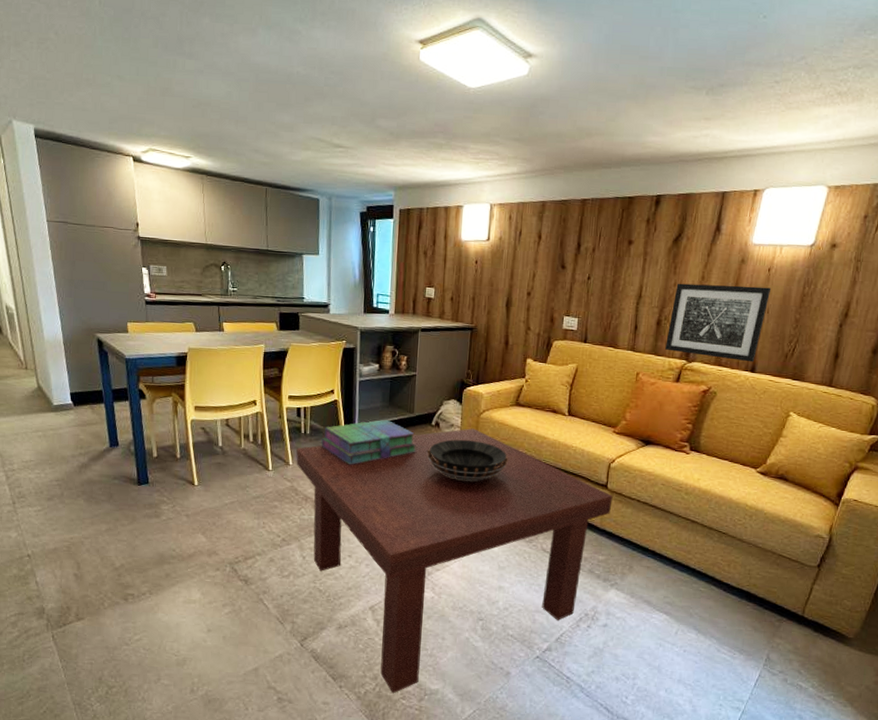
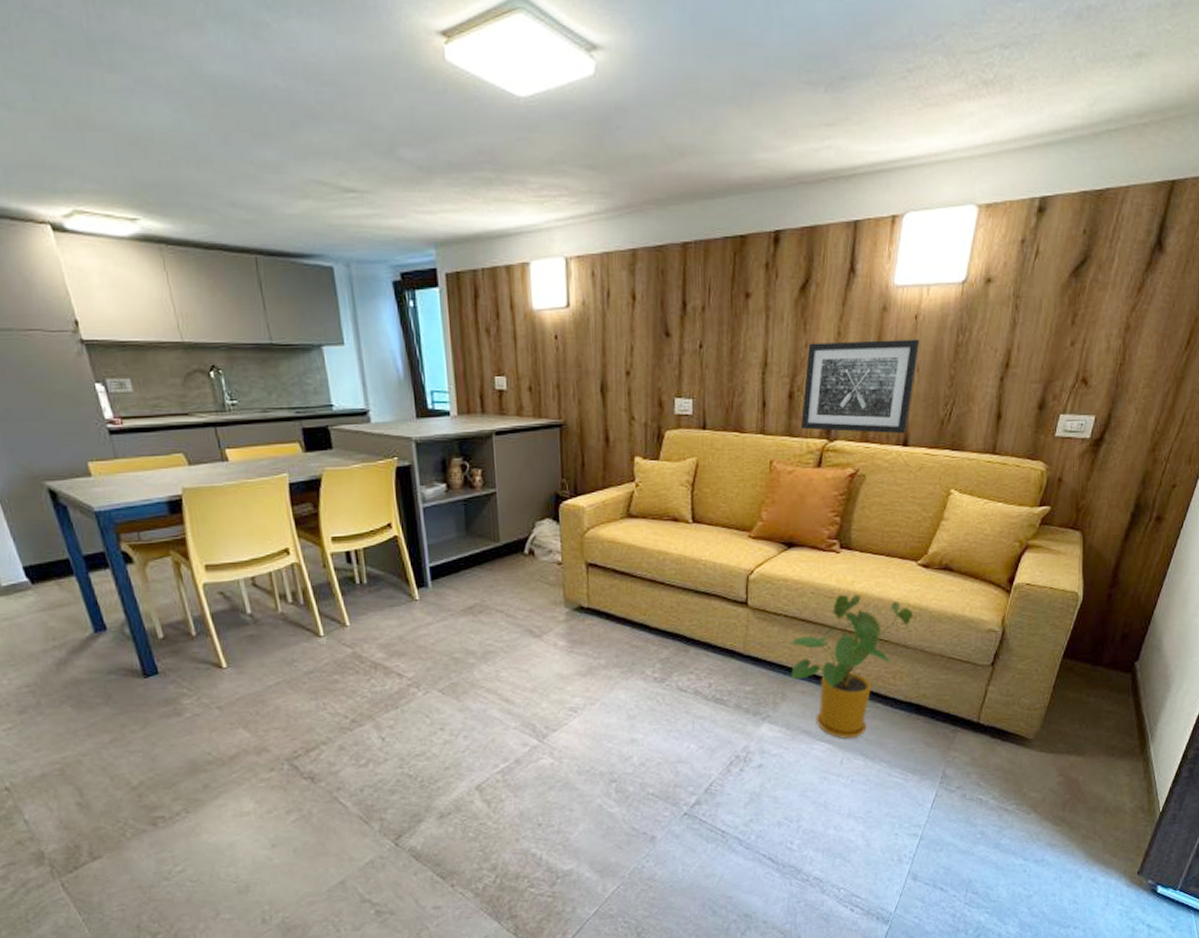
coffee table: present [296,428,613,694] -> none [353,552,755,883]
stack of books: present [321,420,417,465] -> none [383,554,509,617]
decorative bowl: present [425,439,508,482] -> none [520,567,625,619]
house plant: none [638,489,750,614] -> present [788,594,914,739]

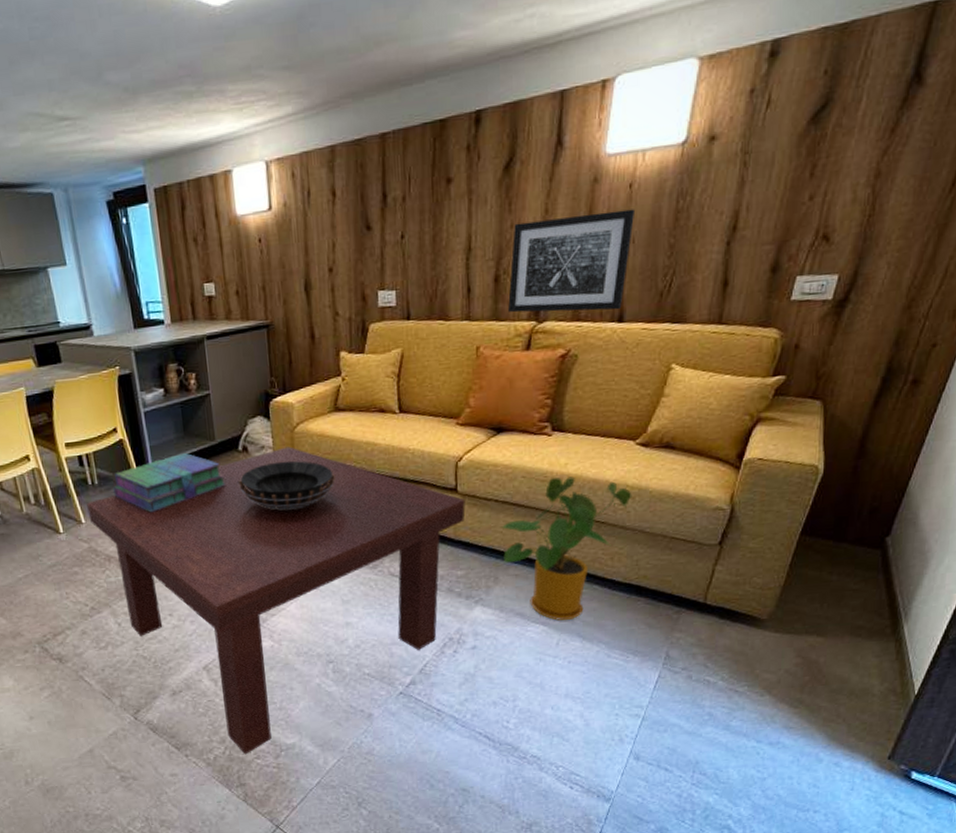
coffee table: none [353,552,755,883] -> present [87,446,466,755]
stack of books: none [383,554,509,617] -> present [113,453,225,513]
decorative bowl: none [520,567,625,619] -> present [236,461,335,510]

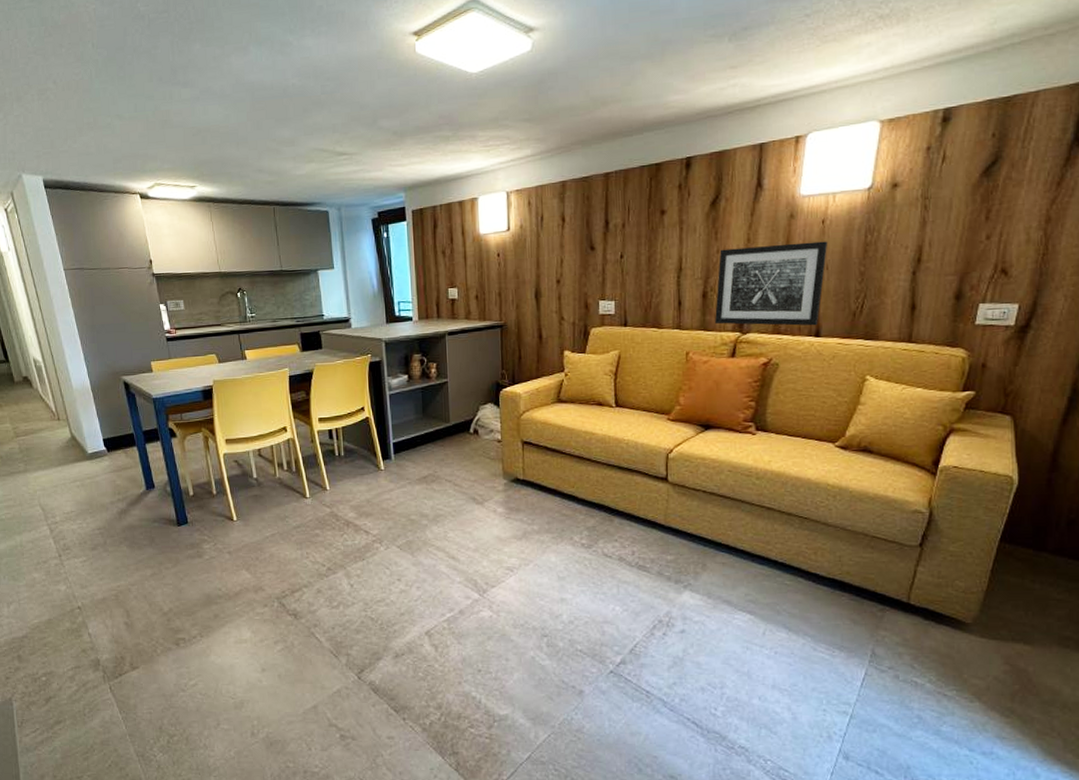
coffee table: present [87,446,466,755] -> none [332,432,675,723]
stack of books: present [113,453,225,513] -> none [356,433,456,484]
decorative bowl: present [236,461,335,510] -> none [466,444,556,489]
house plant: present [500,476,632,621] -> none [707,473,833,611]

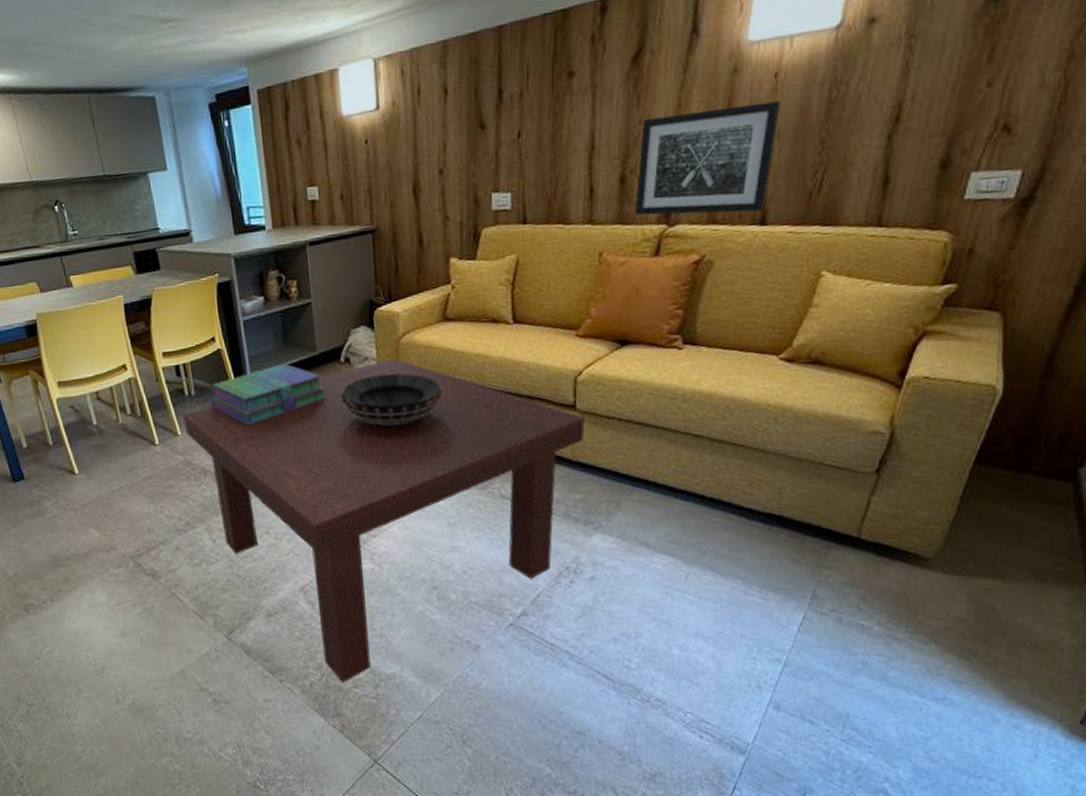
coffee table: none [332,432,675,723] -> present [183,358,585,683]
stack of books: none [356,433,456,484] -> present [210,364,326,425]
decorative bowl: none [466,444,556,489] -> present [337,373,443,425]

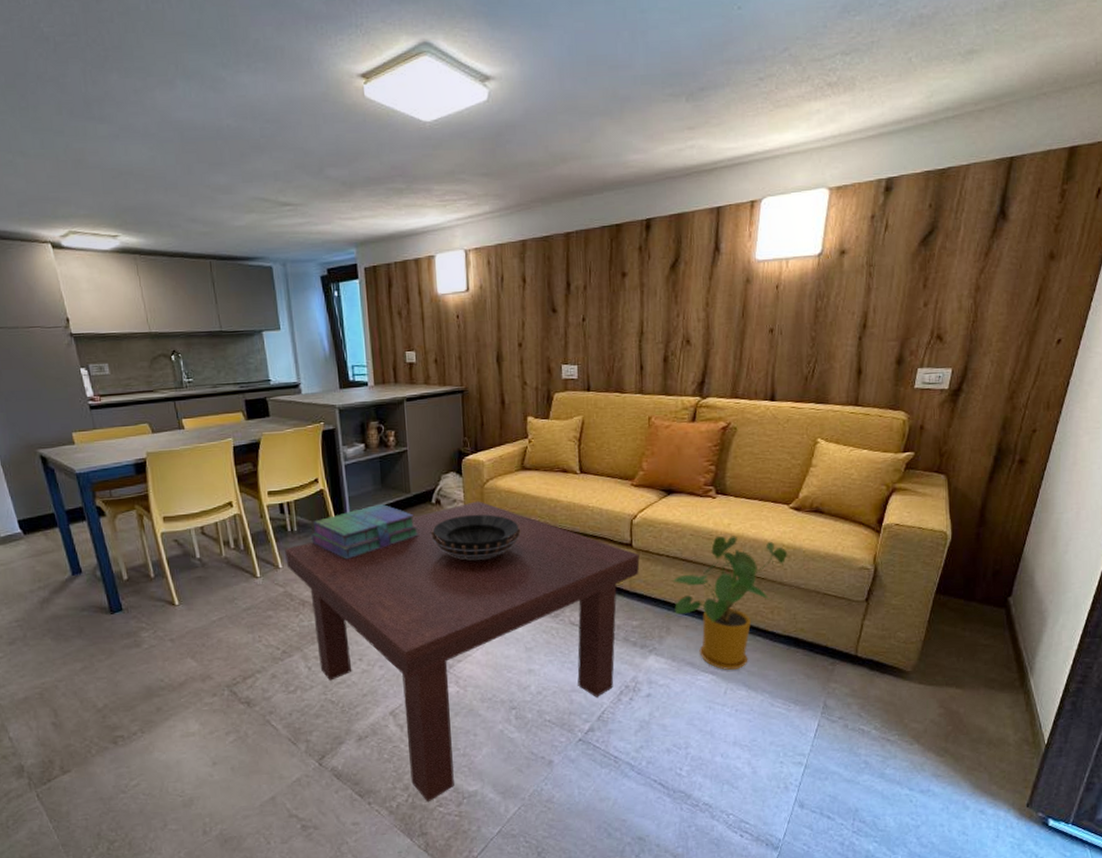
house plant: none [623,394,775,553] -> present [671,536,788,671]
wall art: present [635,100,781,216] -> none [676,306,782,391]

